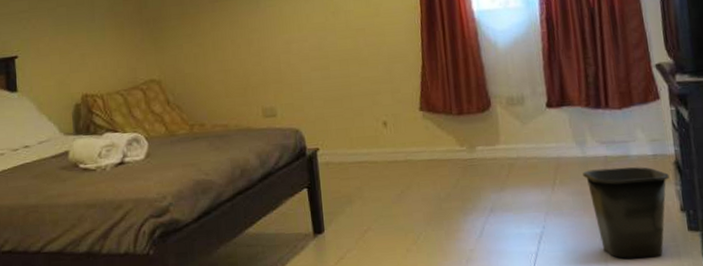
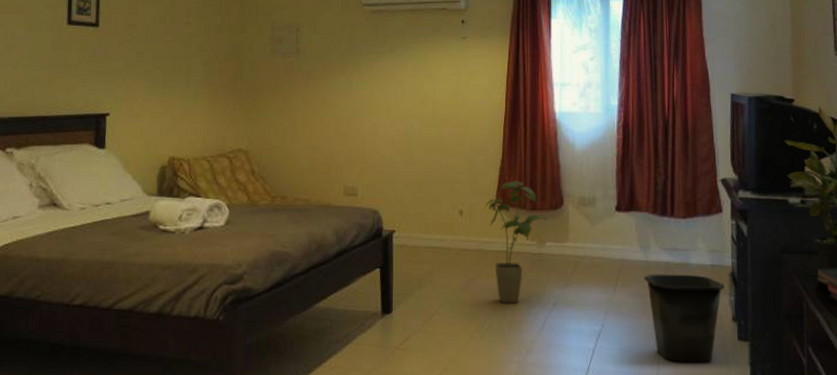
house plant: none [408,86,476,214] -> present [484,181,547,305]

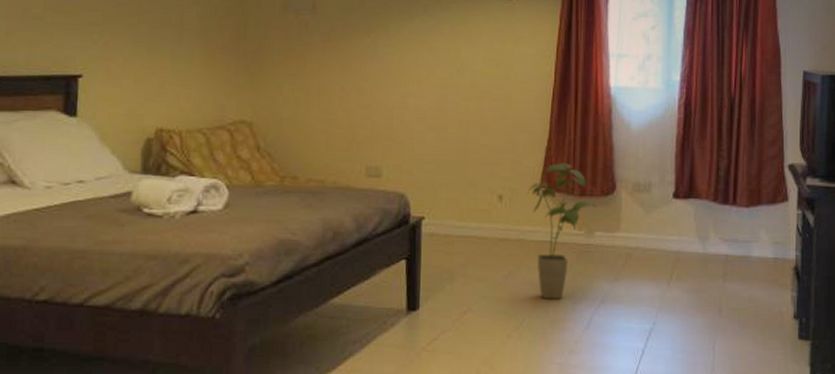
waste bin: present [644,274,725,362] -> none [701,267,787,363]

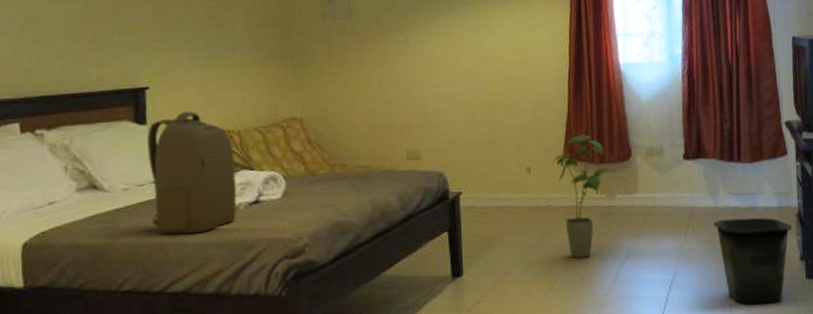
backpack: none [59,105,174,242] -> present [138,111,237,235]
waste bin: none [701,267,787,363] -> present [714,217,792,304]

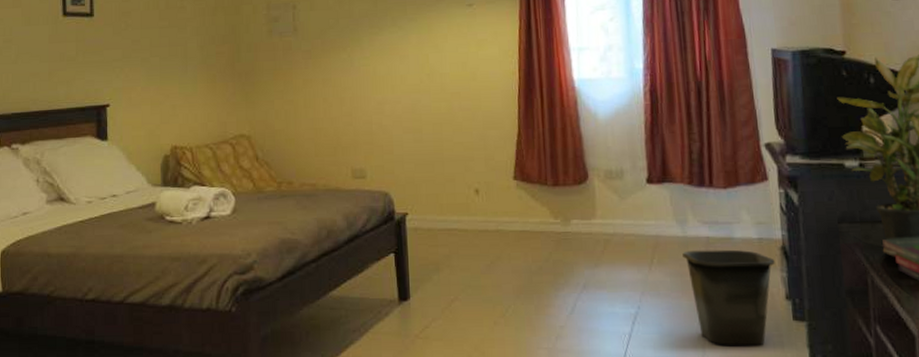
backpack: present [138,111,237,235] -> none [101,127,190,248]
house plant: present [551,135,616,259] -> none [501,155,571,288]

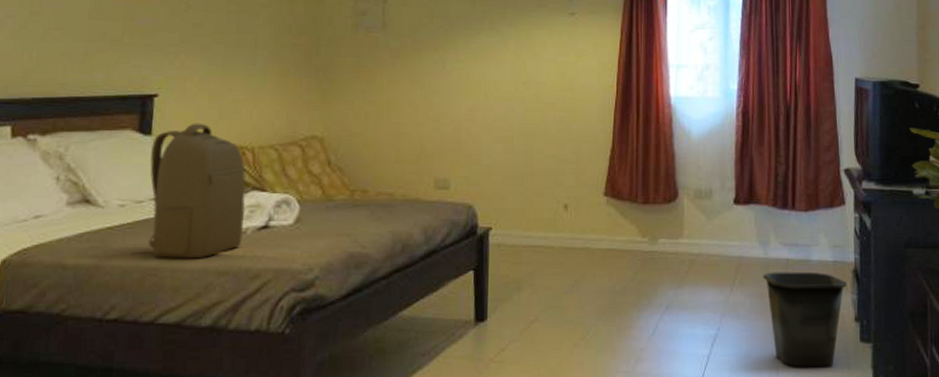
backpack: none [101,127,190,248] -> present [131,123,246,259]

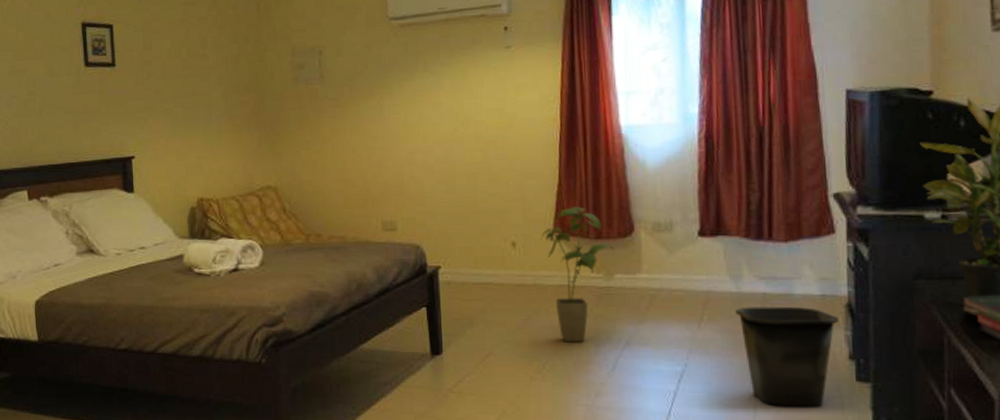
backpack: present [131,123,246,259] -> none [131,179,218,299]
house plant: none [591,172,660,308] -> present [540,207,615,344]

